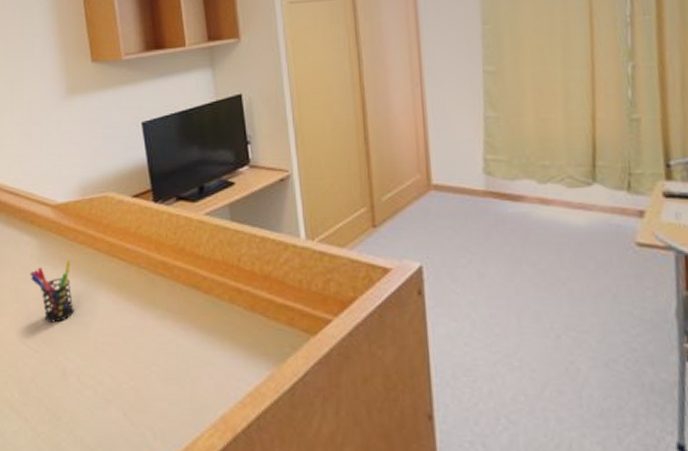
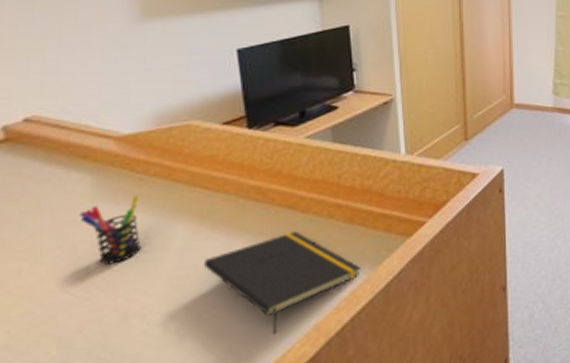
notepad: none [123,313,265,418] -> present [204,231,361,334]

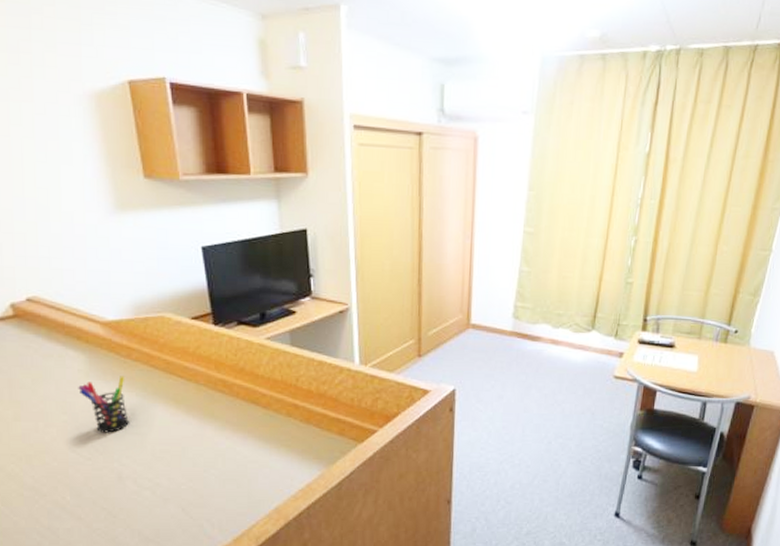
notepad: present [204,231,361,334] -> none [181,424,316,510]

